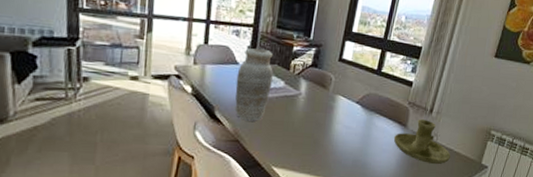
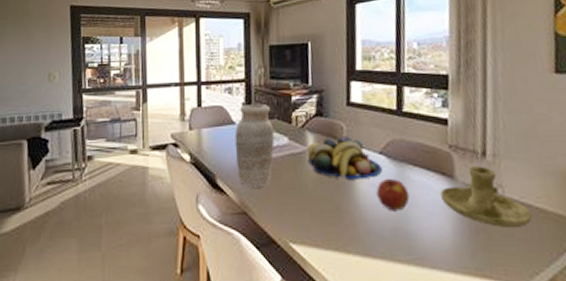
fruit bowl: none [298,86,356,122] -> present [307,136,382,180]
apple: none [347,123,372,148] -> present [376,179,410,212]

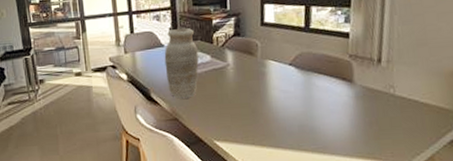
fruit bowl: present [307,136,382,180] -> none [227,52,292,88]
apple: present [376,179,410,212] -> none [286,86,315,112]
candle holder: present [439,166,532,227] -> none [340,71,417,120]

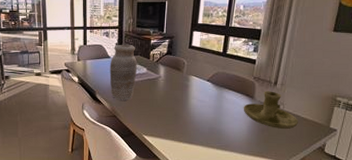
candle holder: none [340,71,417,120] -> present [243,91,298,129]

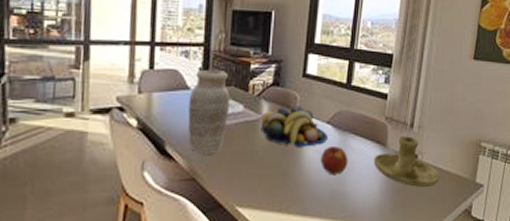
fruit bowl: none [159,69,208,97] -> present [261,106,328,147]
apple: none [202,98,224,118] -> present [320,147,348,176]

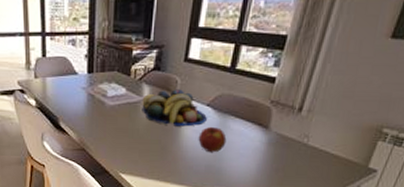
vase: present [188,69,230,154] -> none [77,55,113,130]
candle holder: present [373,136,440,187] -> none [252,119,326,168]

